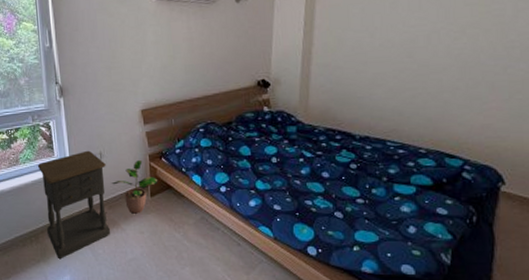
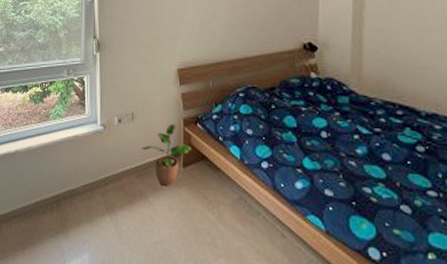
nightstand: present [37,150,111,258] -> none [67,109,138,232]

